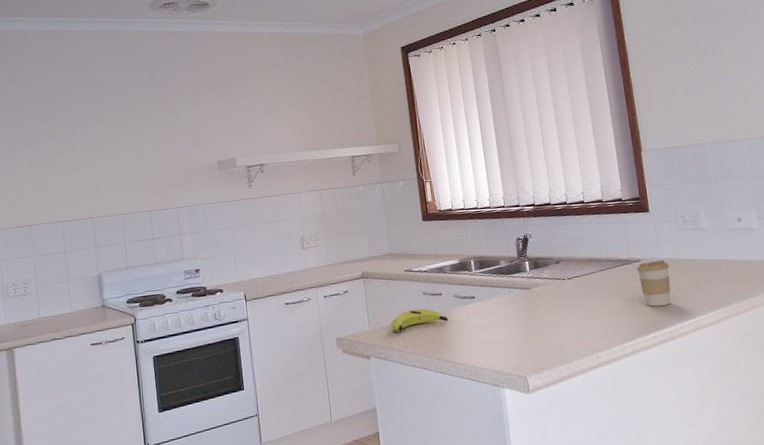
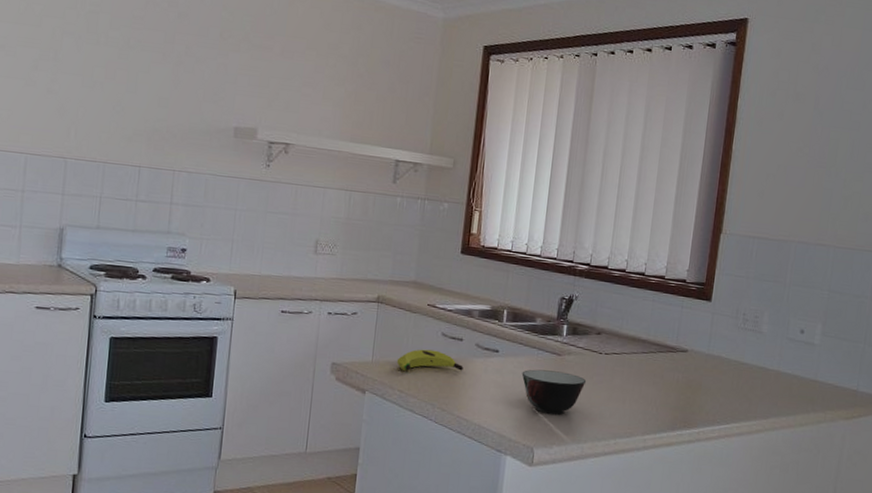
soup bowl: none [499,303,558,344] -> present [521,369,587,415]
coffee cup: present [636,260,671,307] -> none [679,354,717,405]

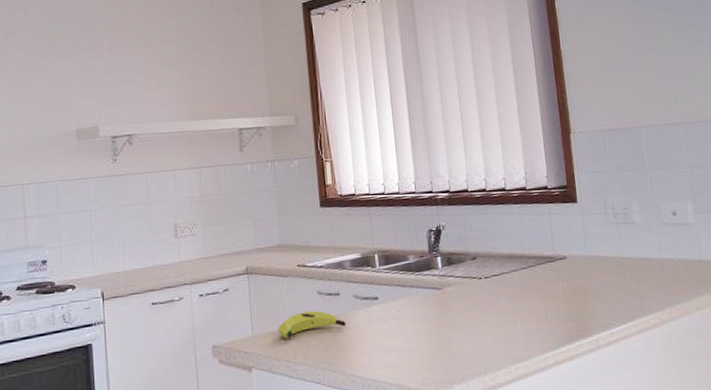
soup bowl: present [521,369,587,415] -> none [406,305,473,353]

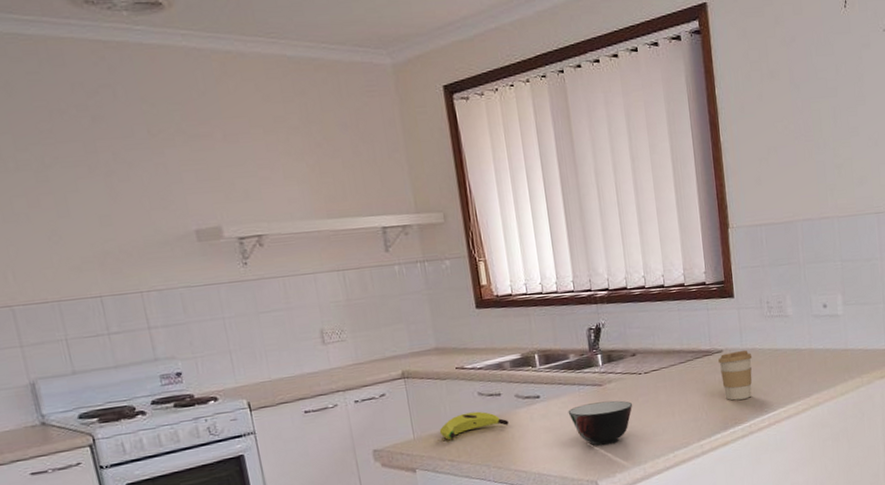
soup bowl: none [406,305,473,353] -> present [568,400,633,446]
coffee cup: none [561,258,599,311] -> present [717,350,753,401]

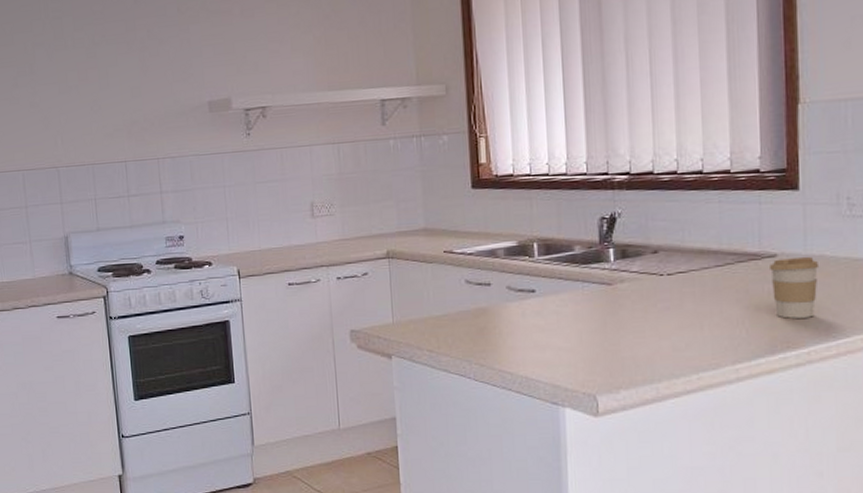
banana: present [439,411,509,440] -> none [420,300,497,328]
soup bowl: present [568,400,633,446] -> none [567,303,649,355]

